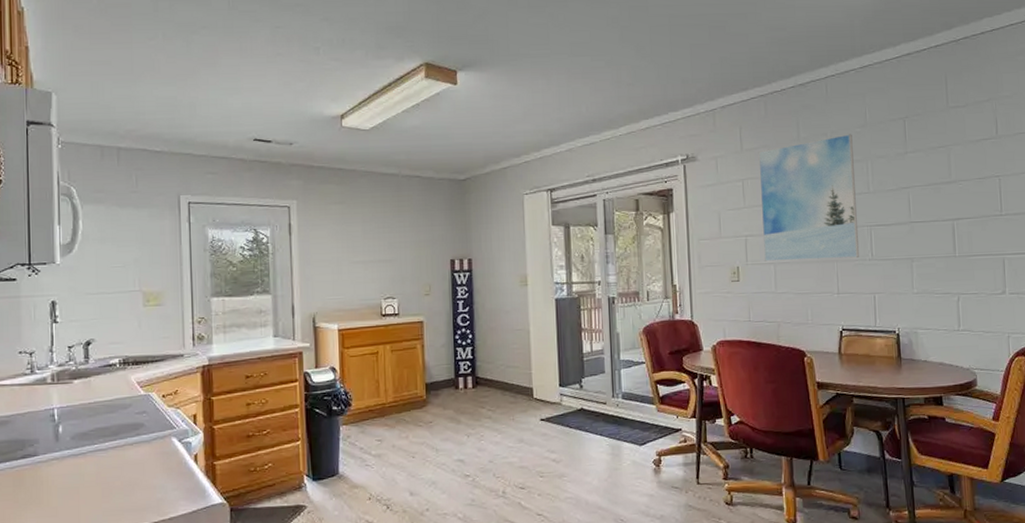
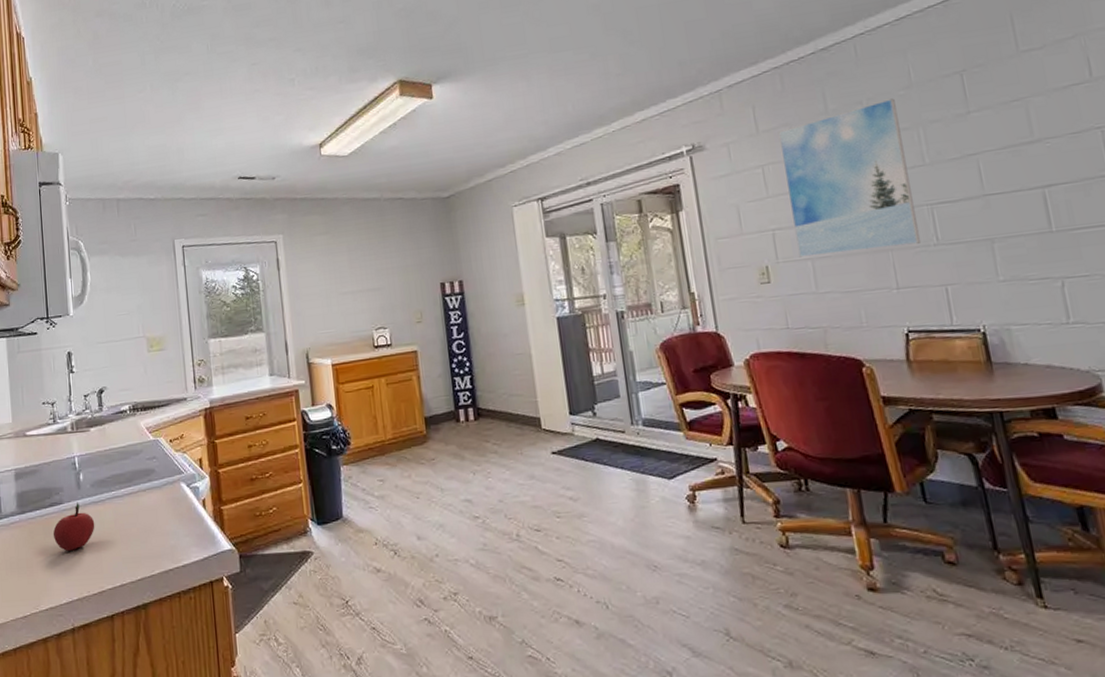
apple: none [24,454,74,504] -> present [53,502,95,551]

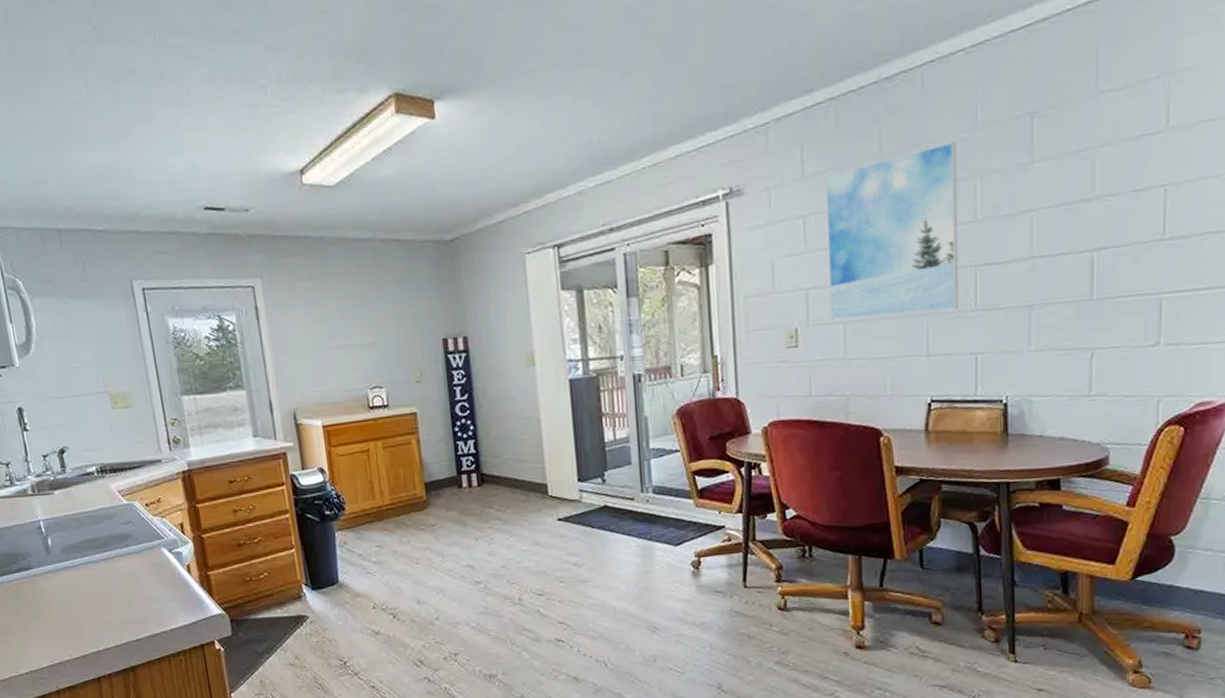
apple: present [53,502,95,551] -> none [24,567,71,616]

